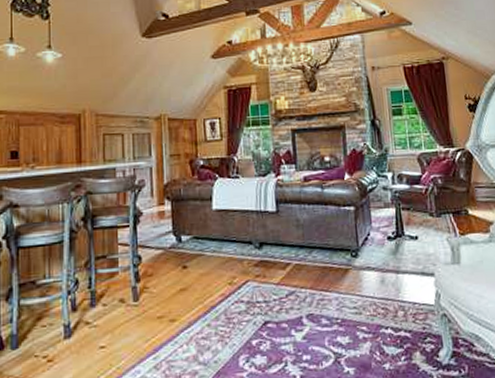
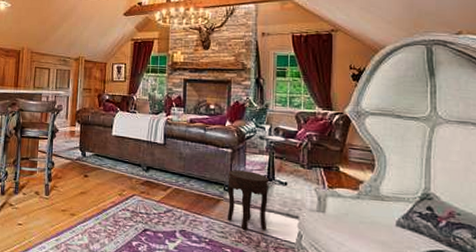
side table: none [353,229,403,302] -> present [227,170,268,231]

